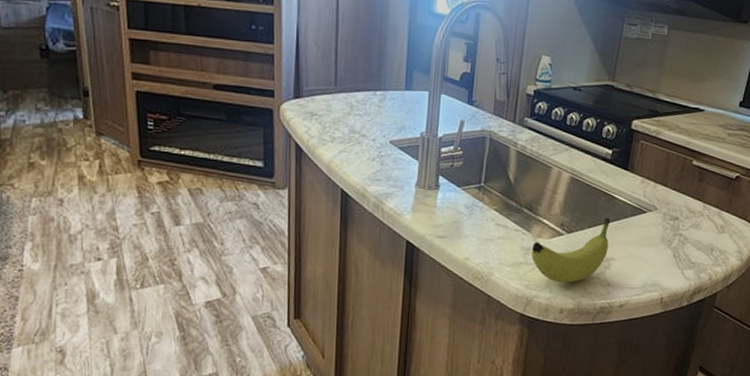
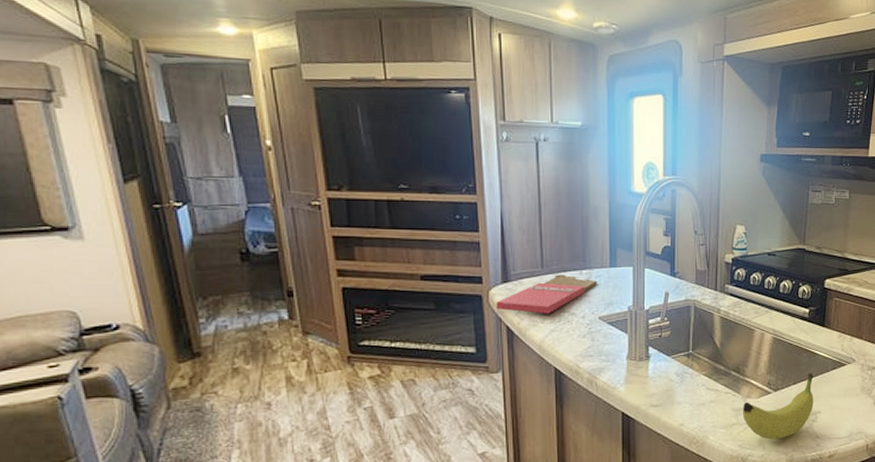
cutting board: none [286,93,391,134] -> present [496,274,597,314]

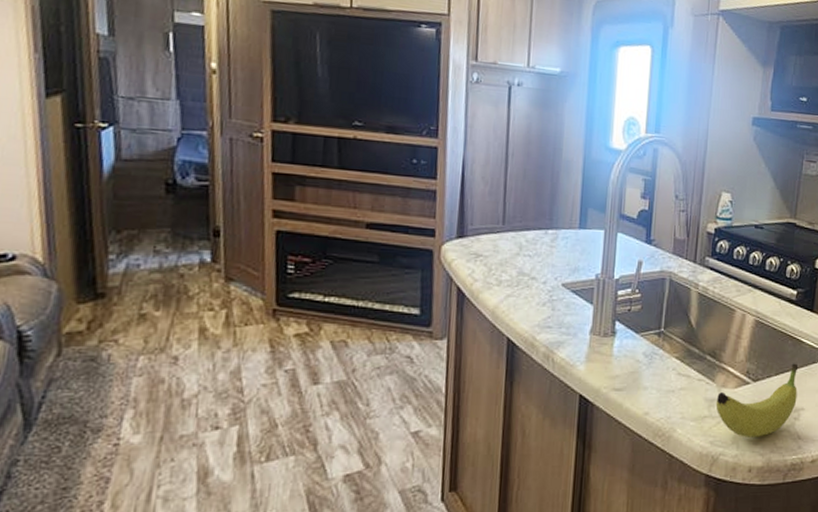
cutting board: present [496,274,597,314] -> none [447,232,563,276]

